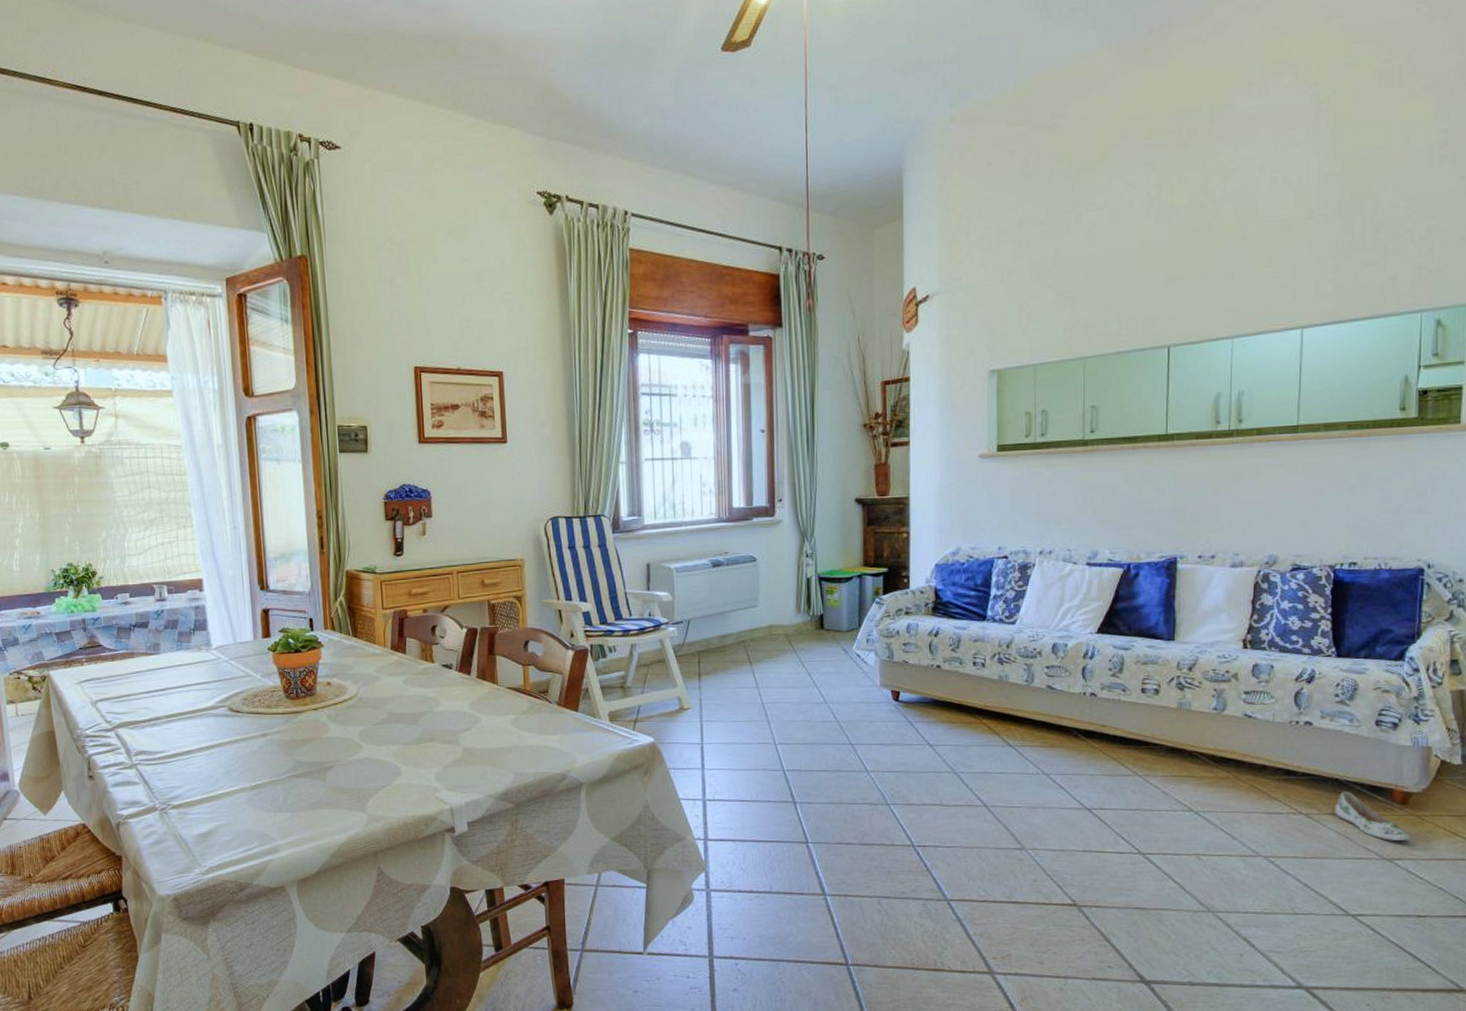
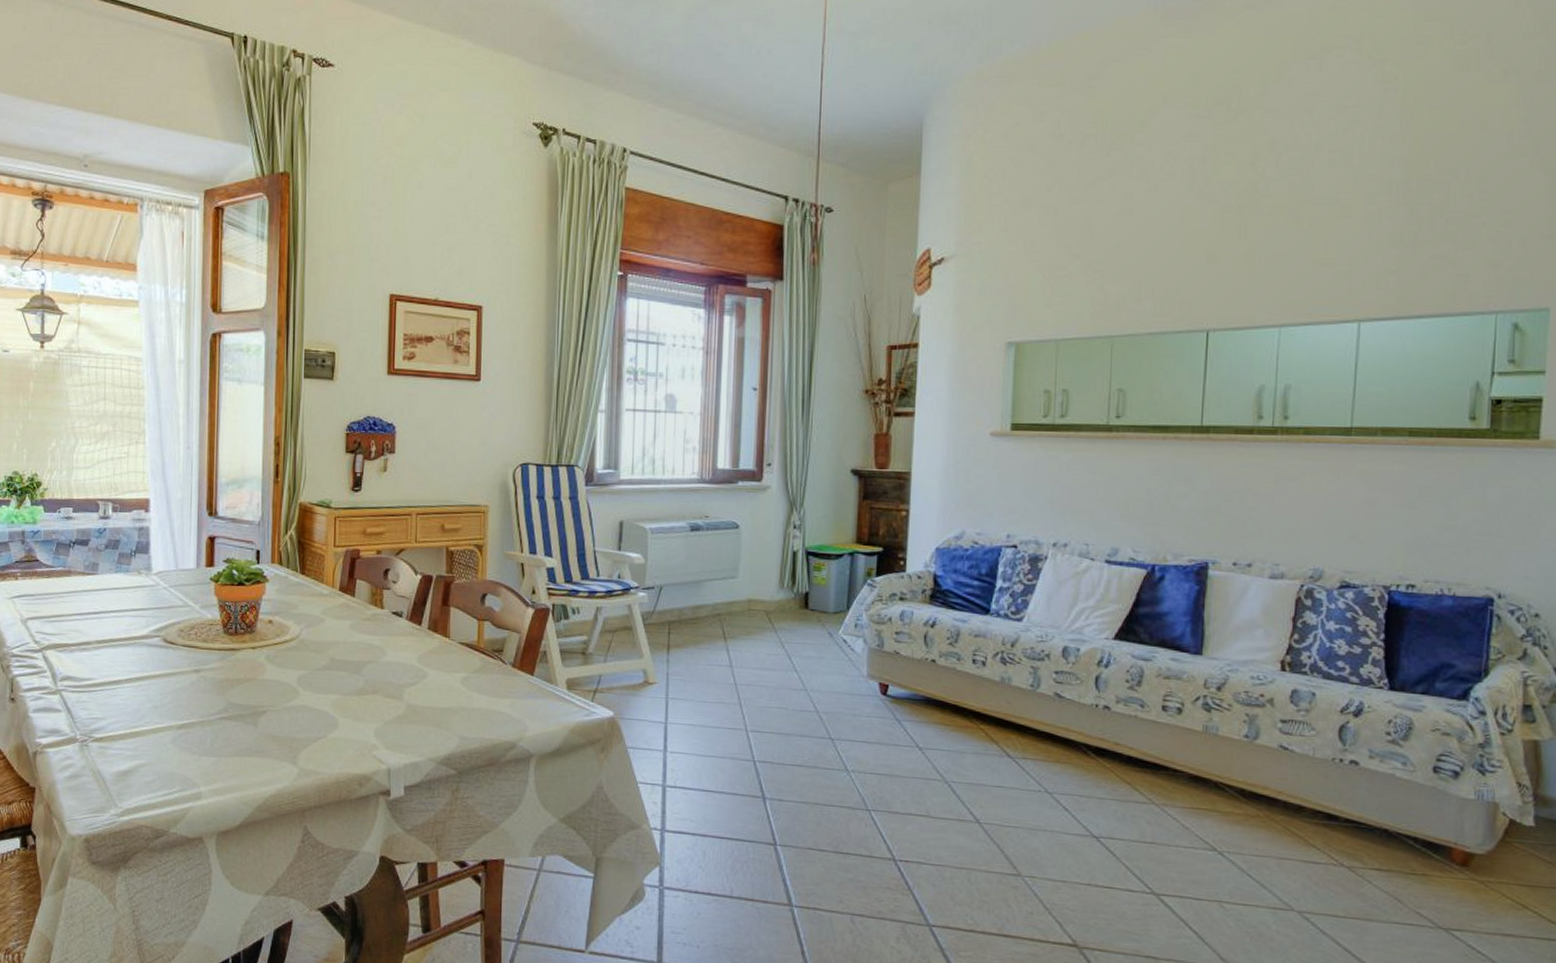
shoe: present [1334,791,1411,842] -> none [1382,844,1472,911]

